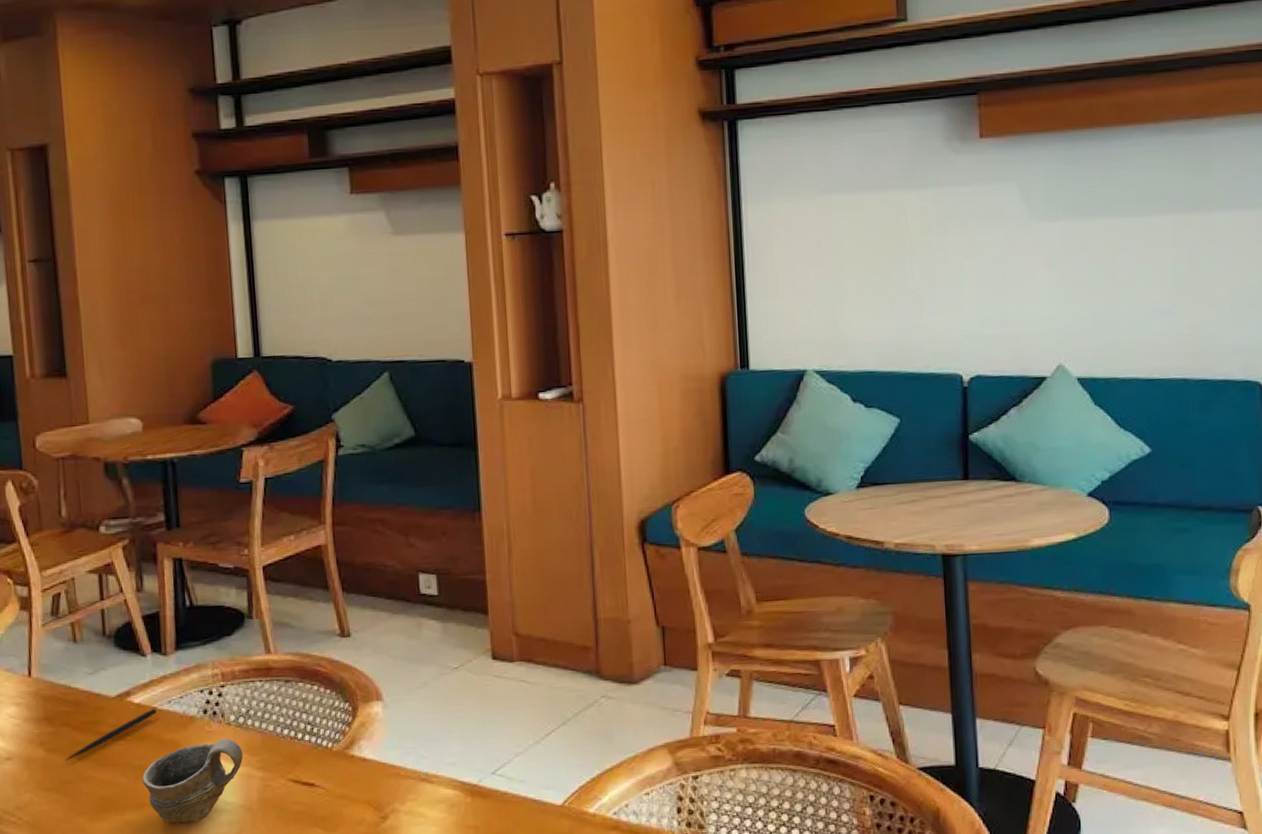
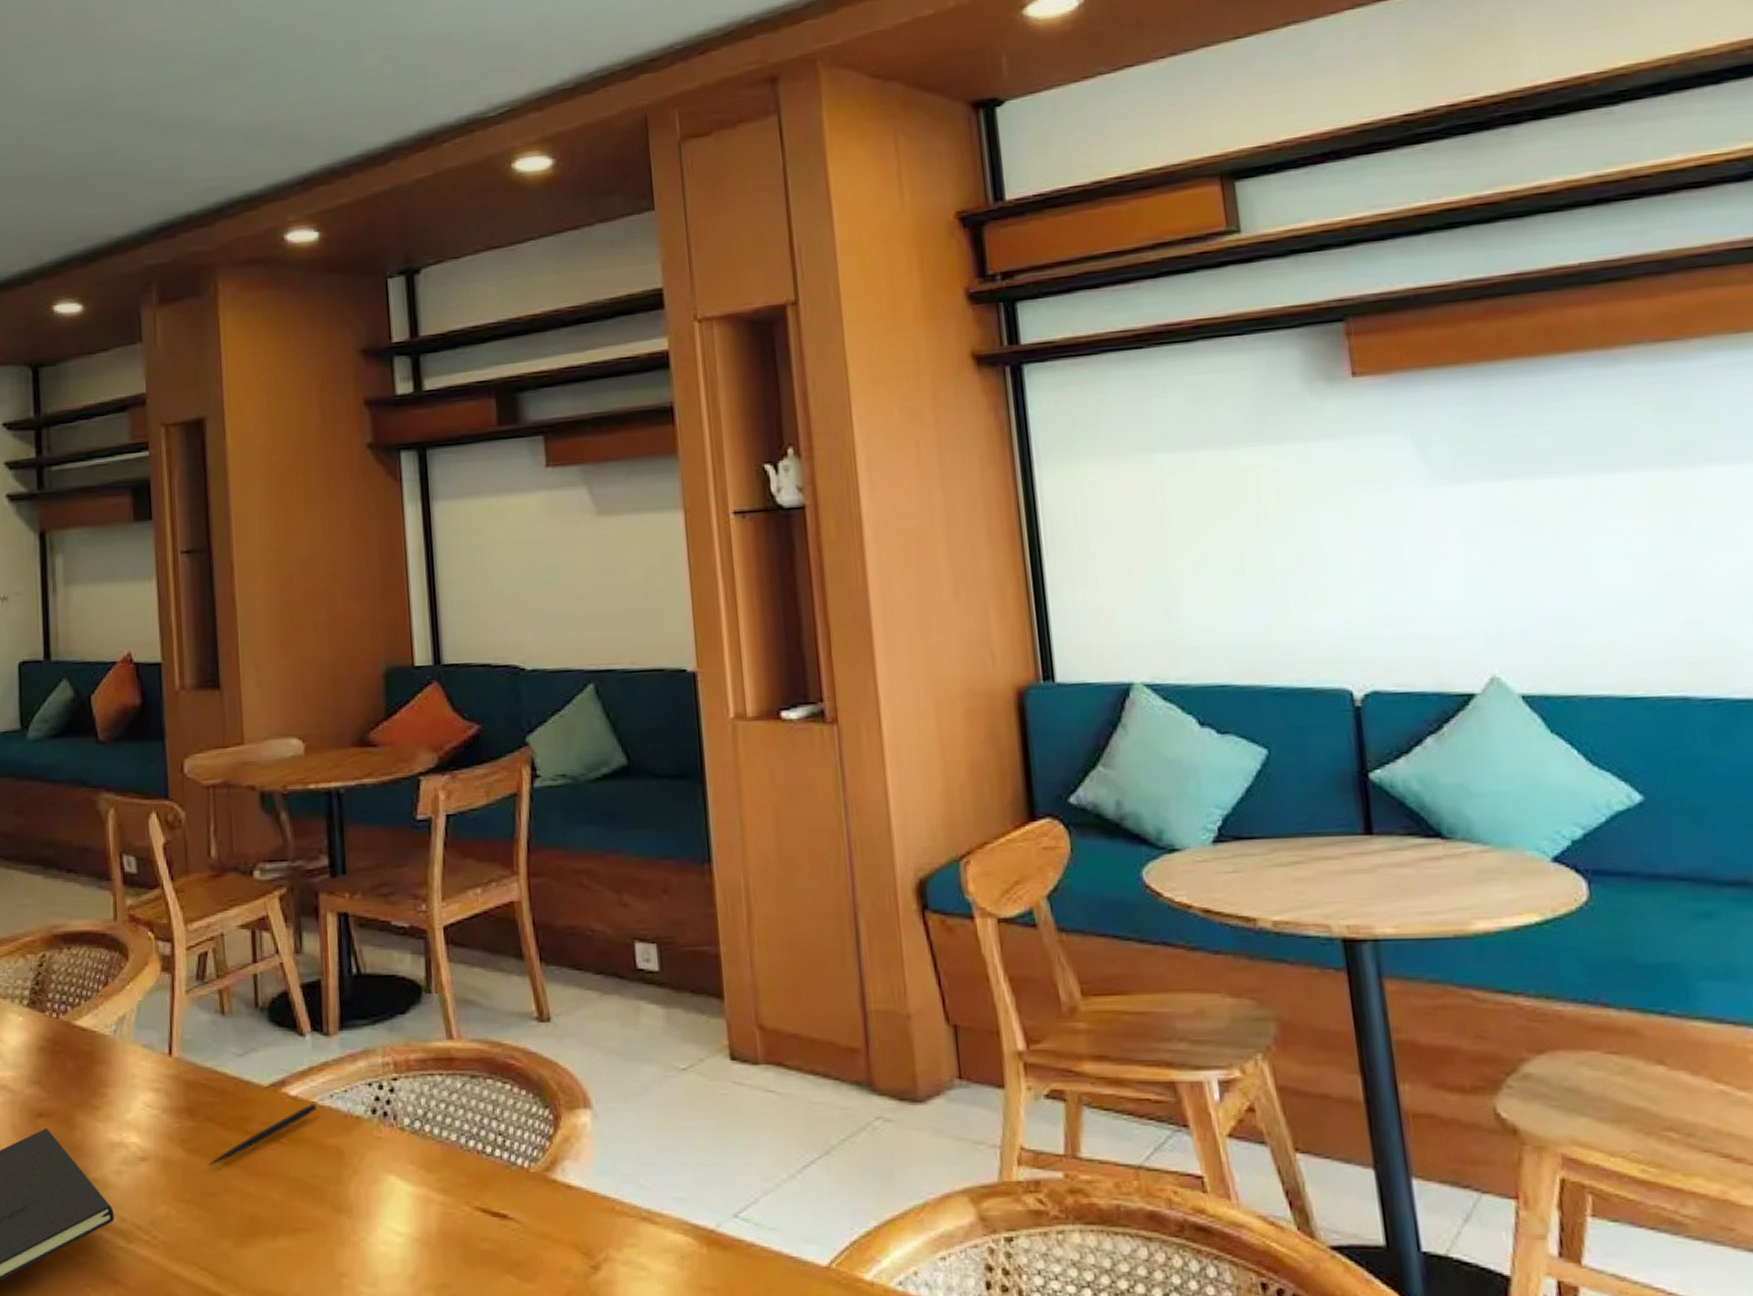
cup: present [141,738,243,823] -> none [297,1147,420,1257]

